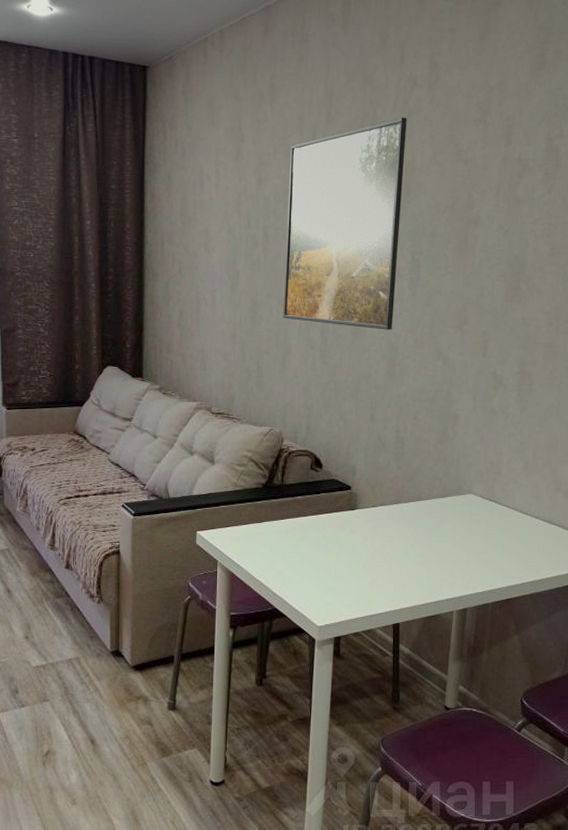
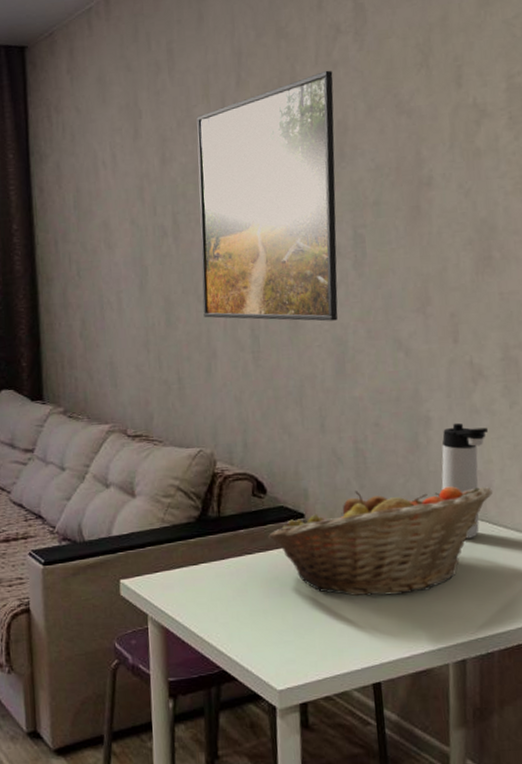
fruit basket: none [320,470,501,555] -> present [267,486,493,597]
thermos bottle: none [461,421,503,514] -> present [441,422,489,539]

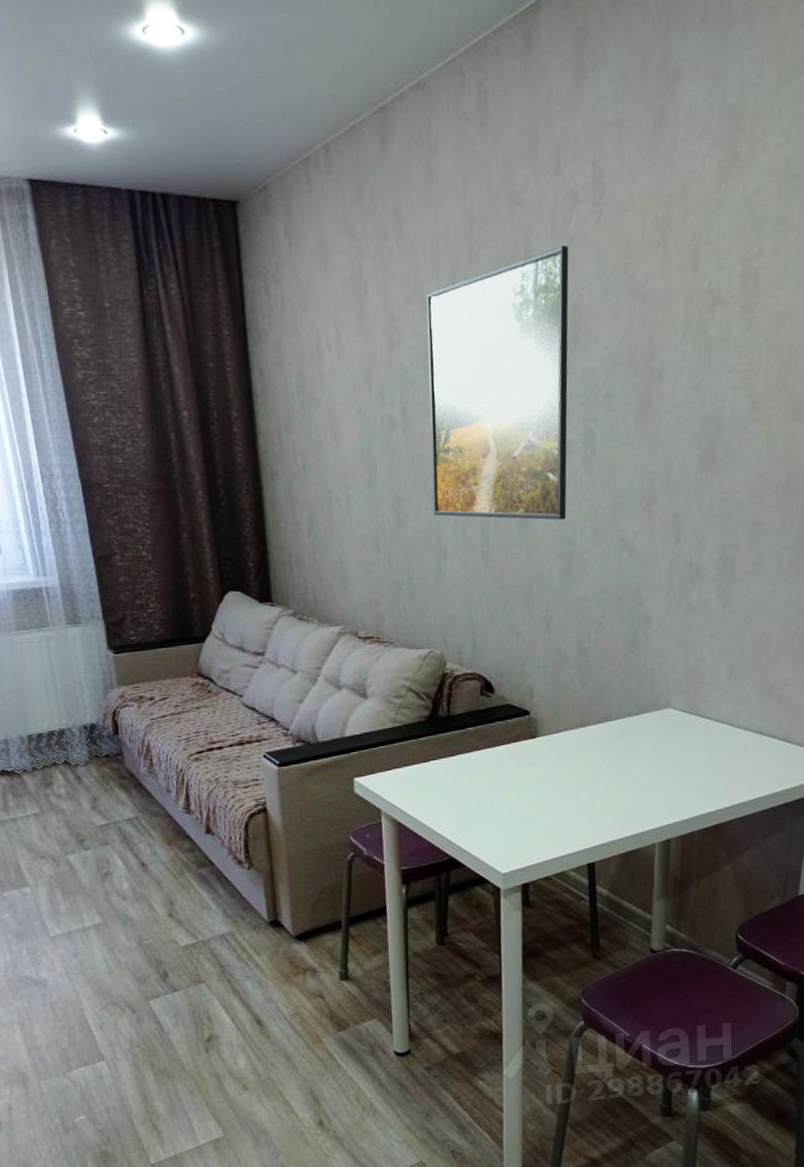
fruit basket: present [267,486,493,597] -> none [494,682,703,787]
thermos bottle: present [441,422,489,539] -> none [657,621,703,731]

